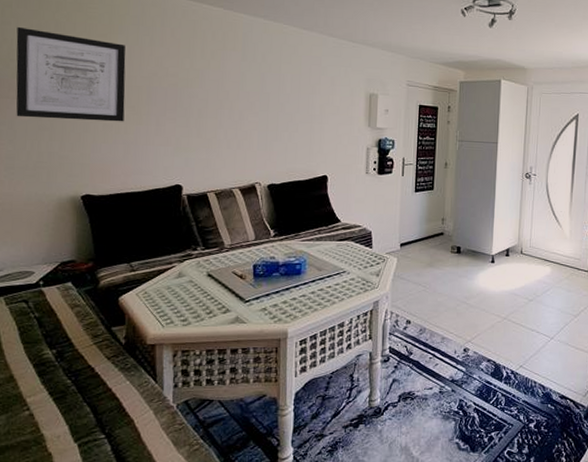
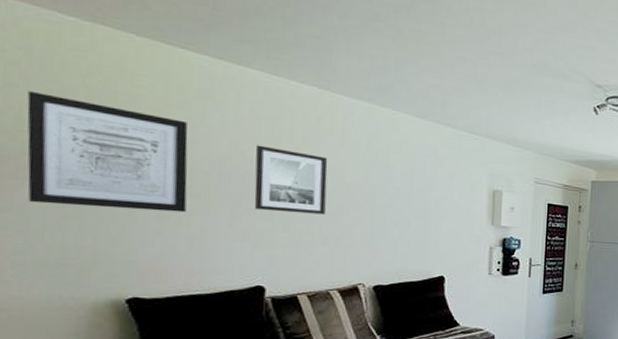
wall art: none [174,62,231,121] -> present [254,145,328,215]

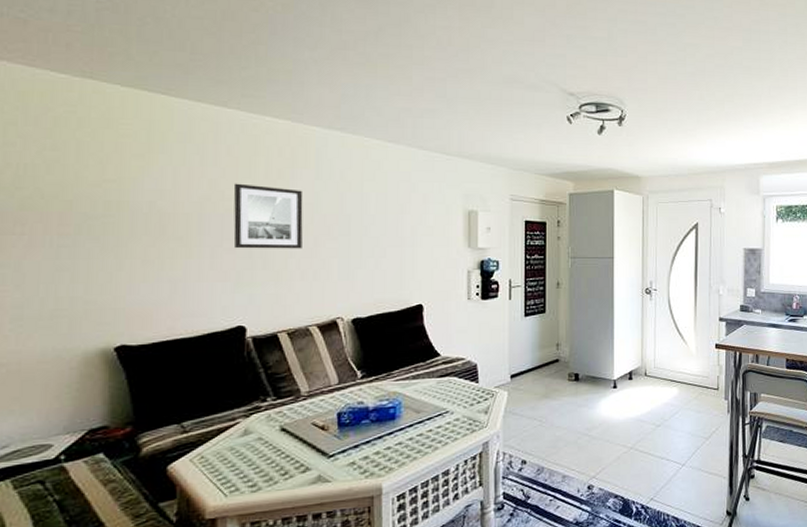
wall art: present [27,90,188,213] -> none [23,148,170,257]

